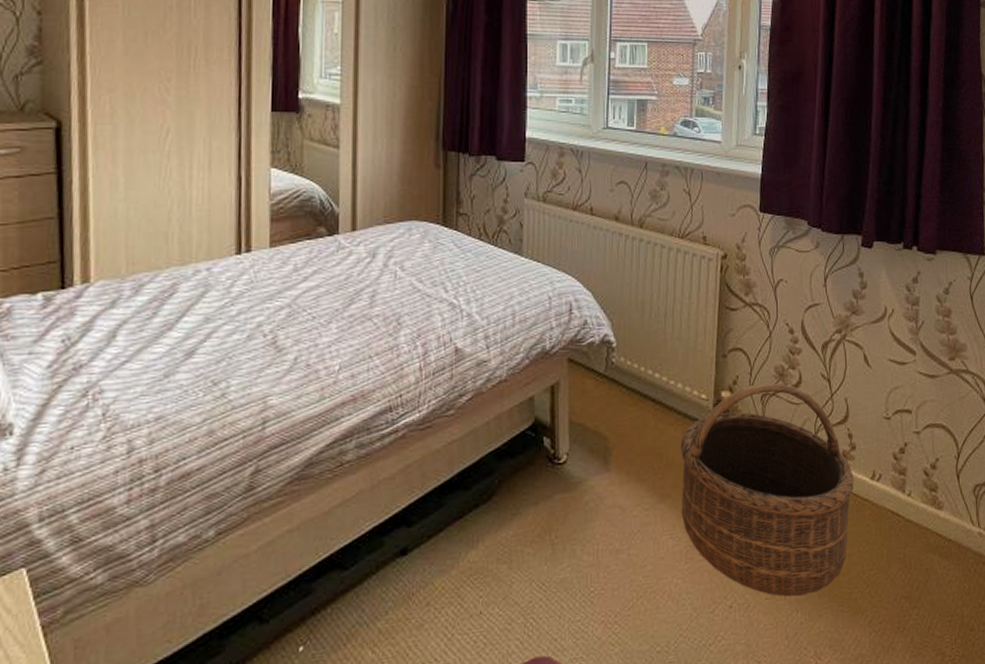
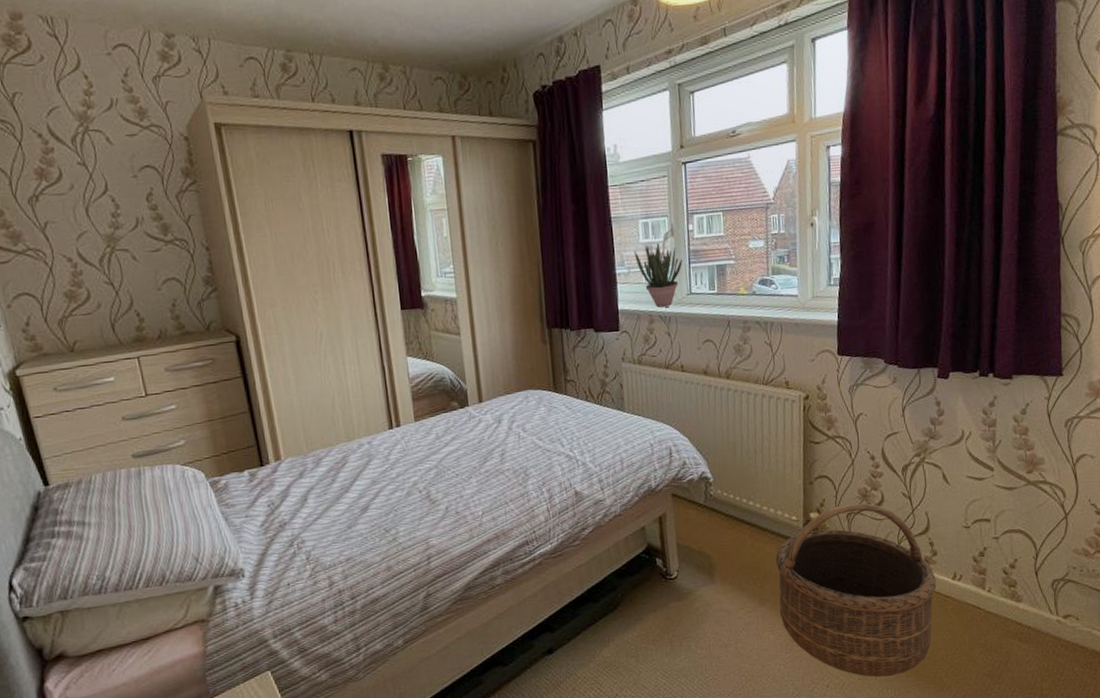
potted plant: none [549,67,601,141] -> present [634,242,682,308]

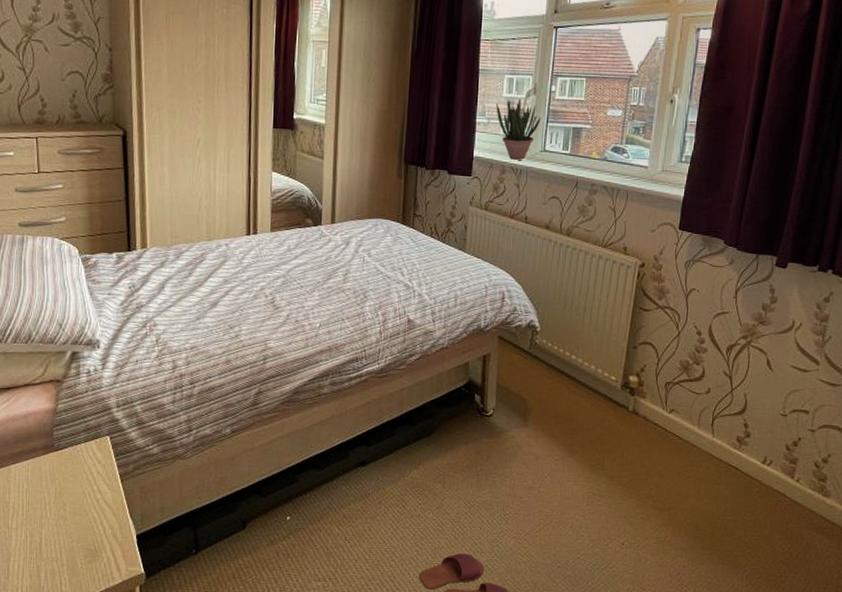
basket: present [775,503,937,678] -> none [586,373,746,546]

